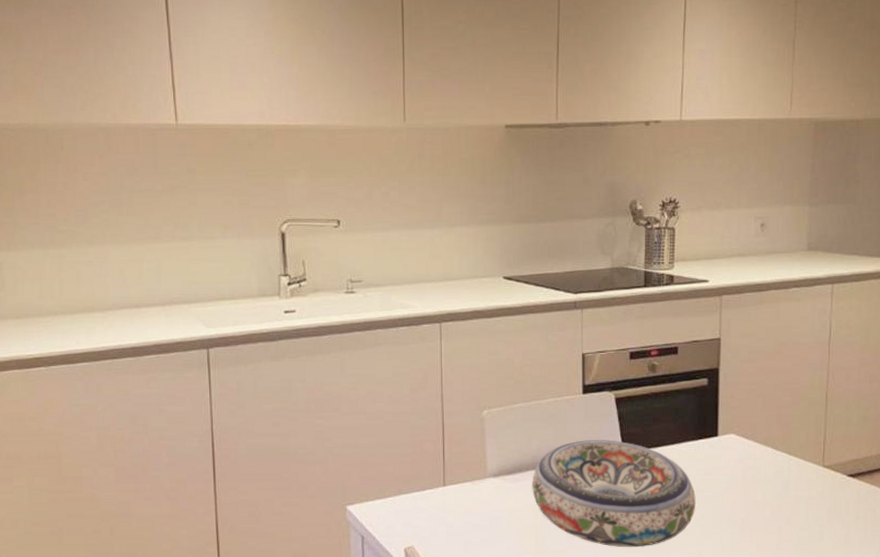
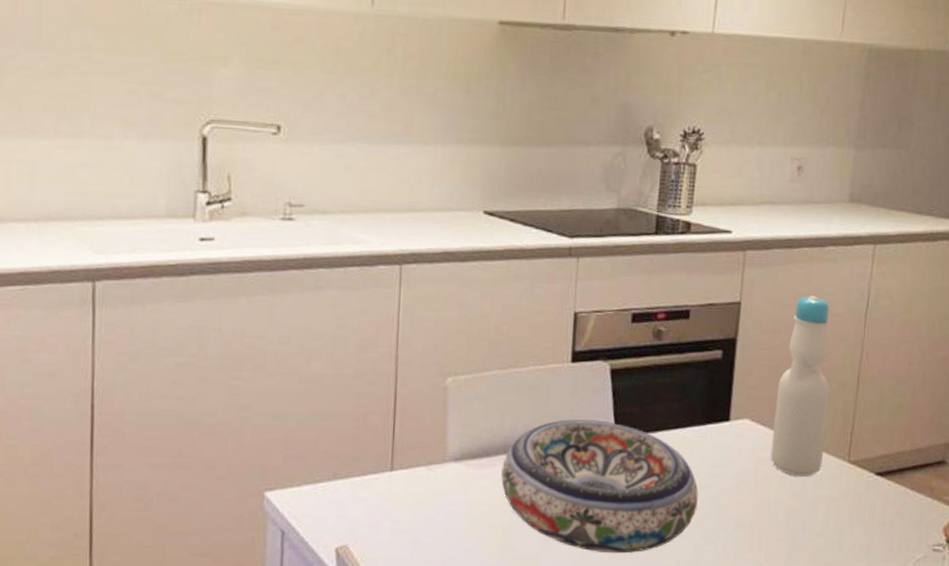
bottle: none [755,330,803,480] -> present [770,296,830,476]

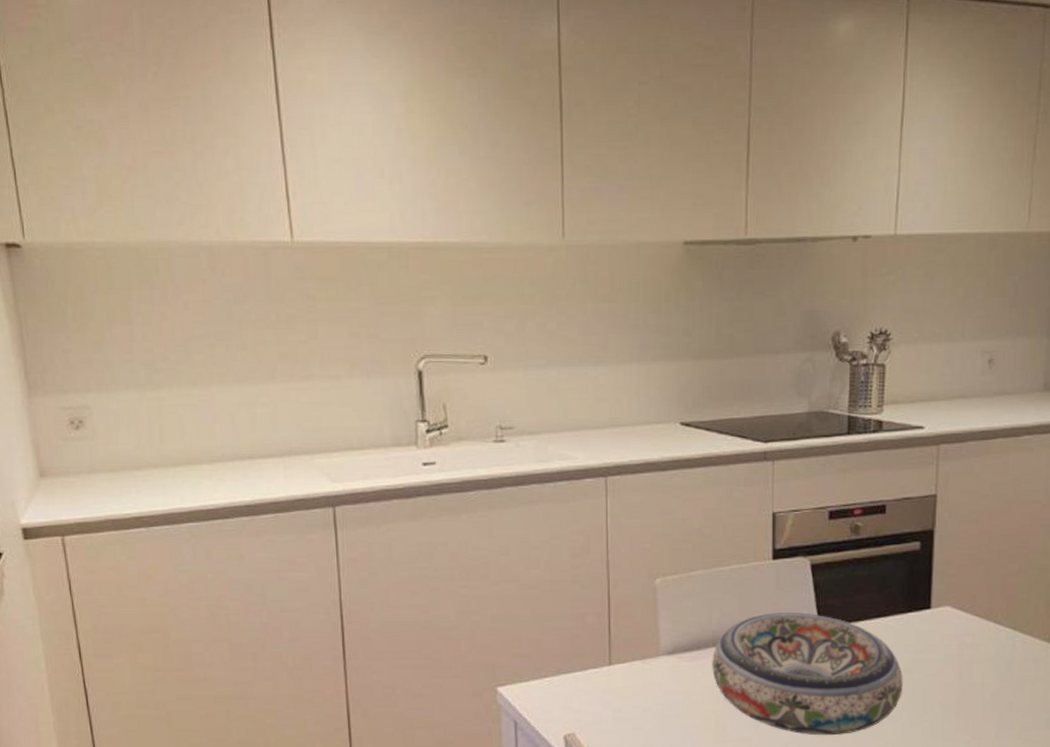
bottle: present [770,296,830,476] -> none [974,485,1032,659]

